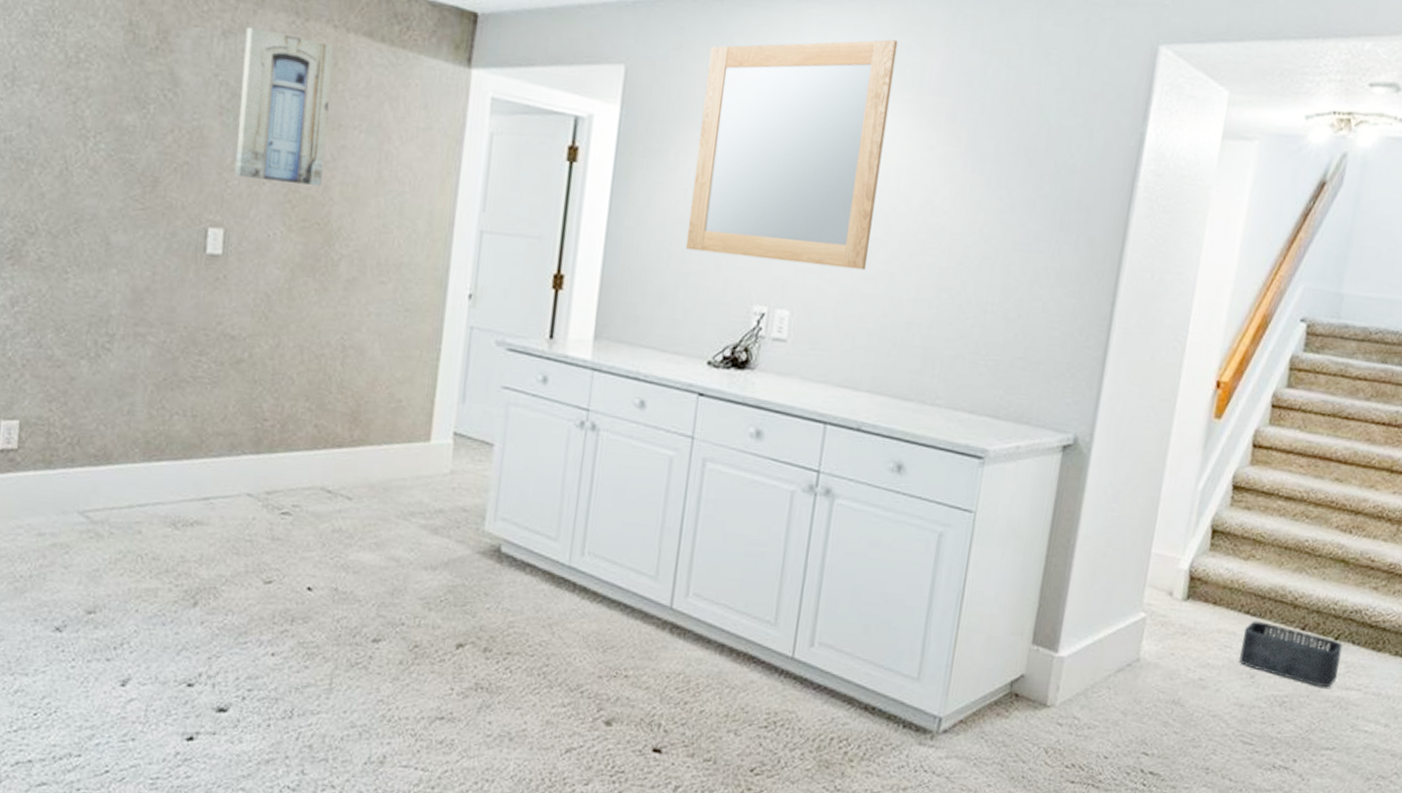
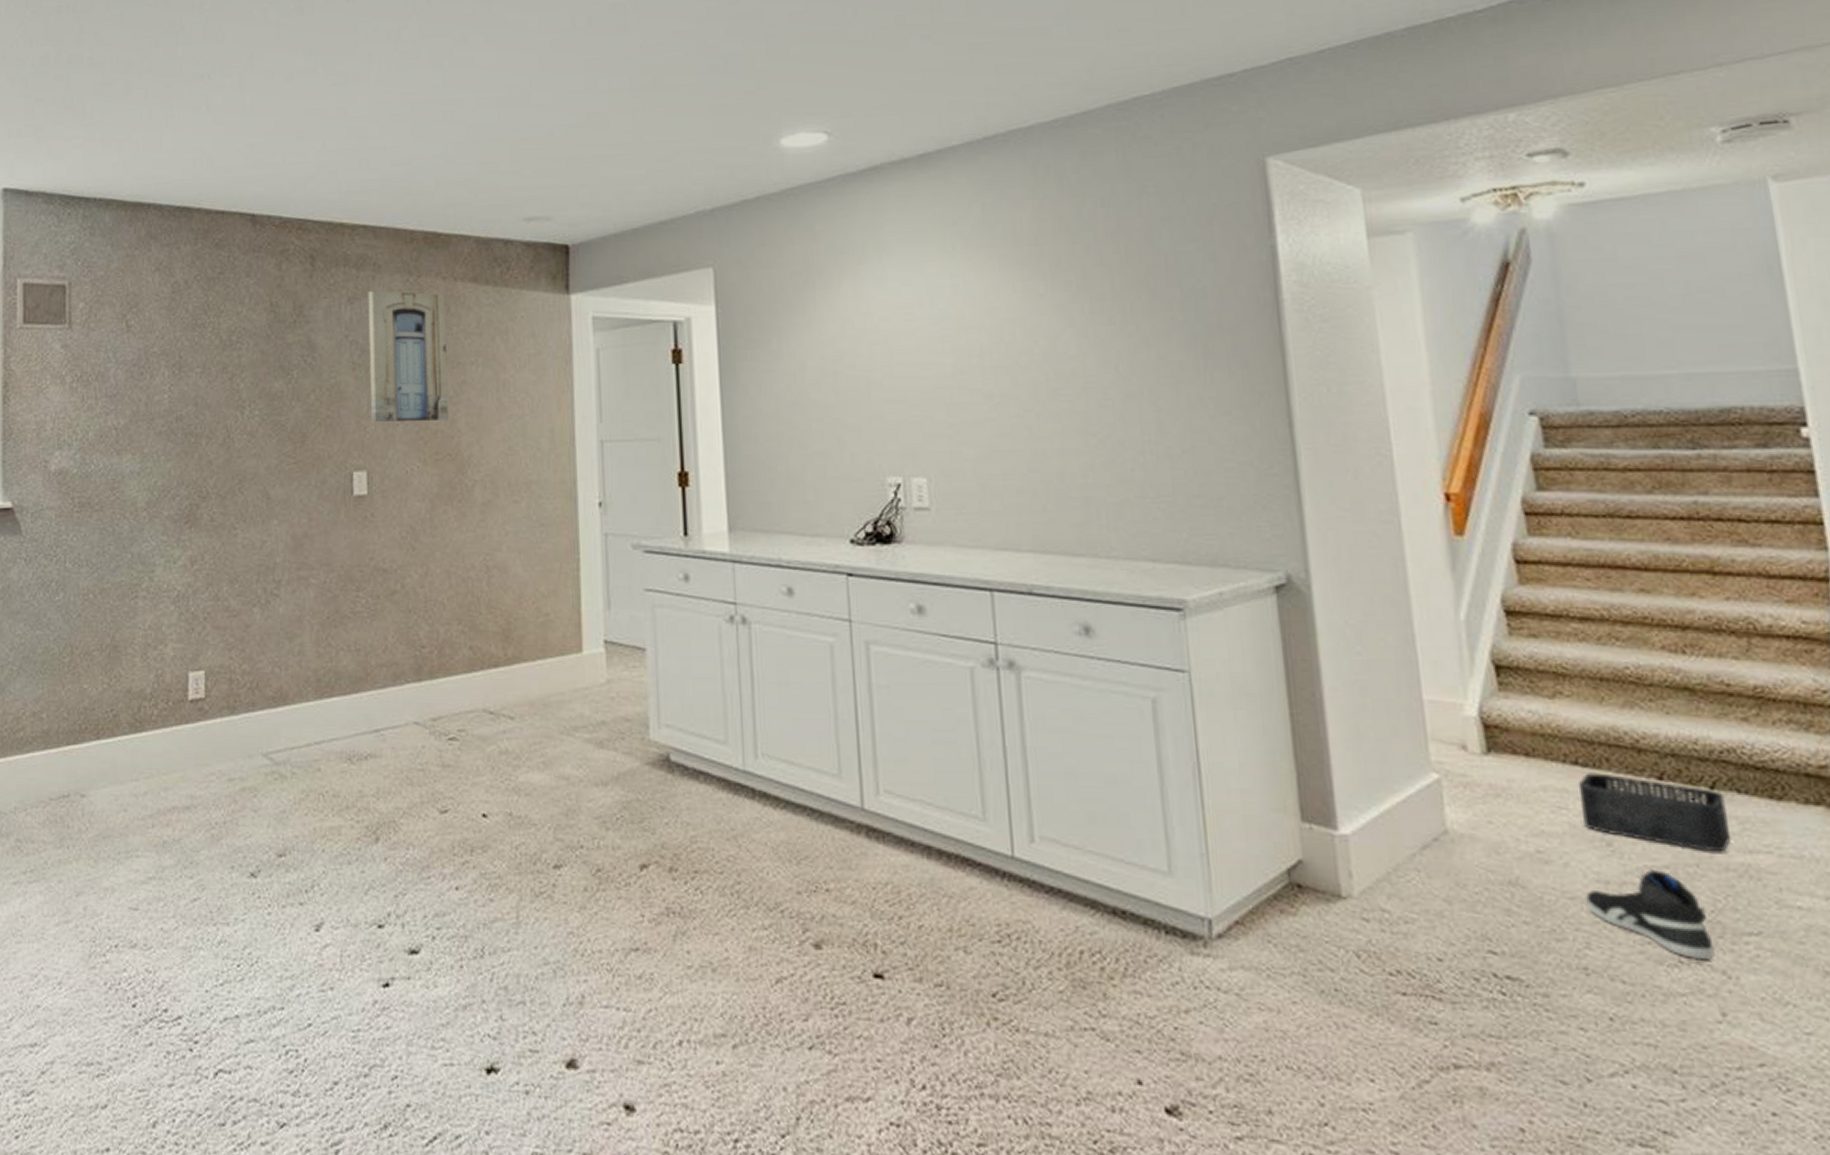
home mirror: present [685,39,898,270] -> none [793,201,1000,431]
sneaker: none [1222,698,1303,766] -> present [1584,870,1715,960]

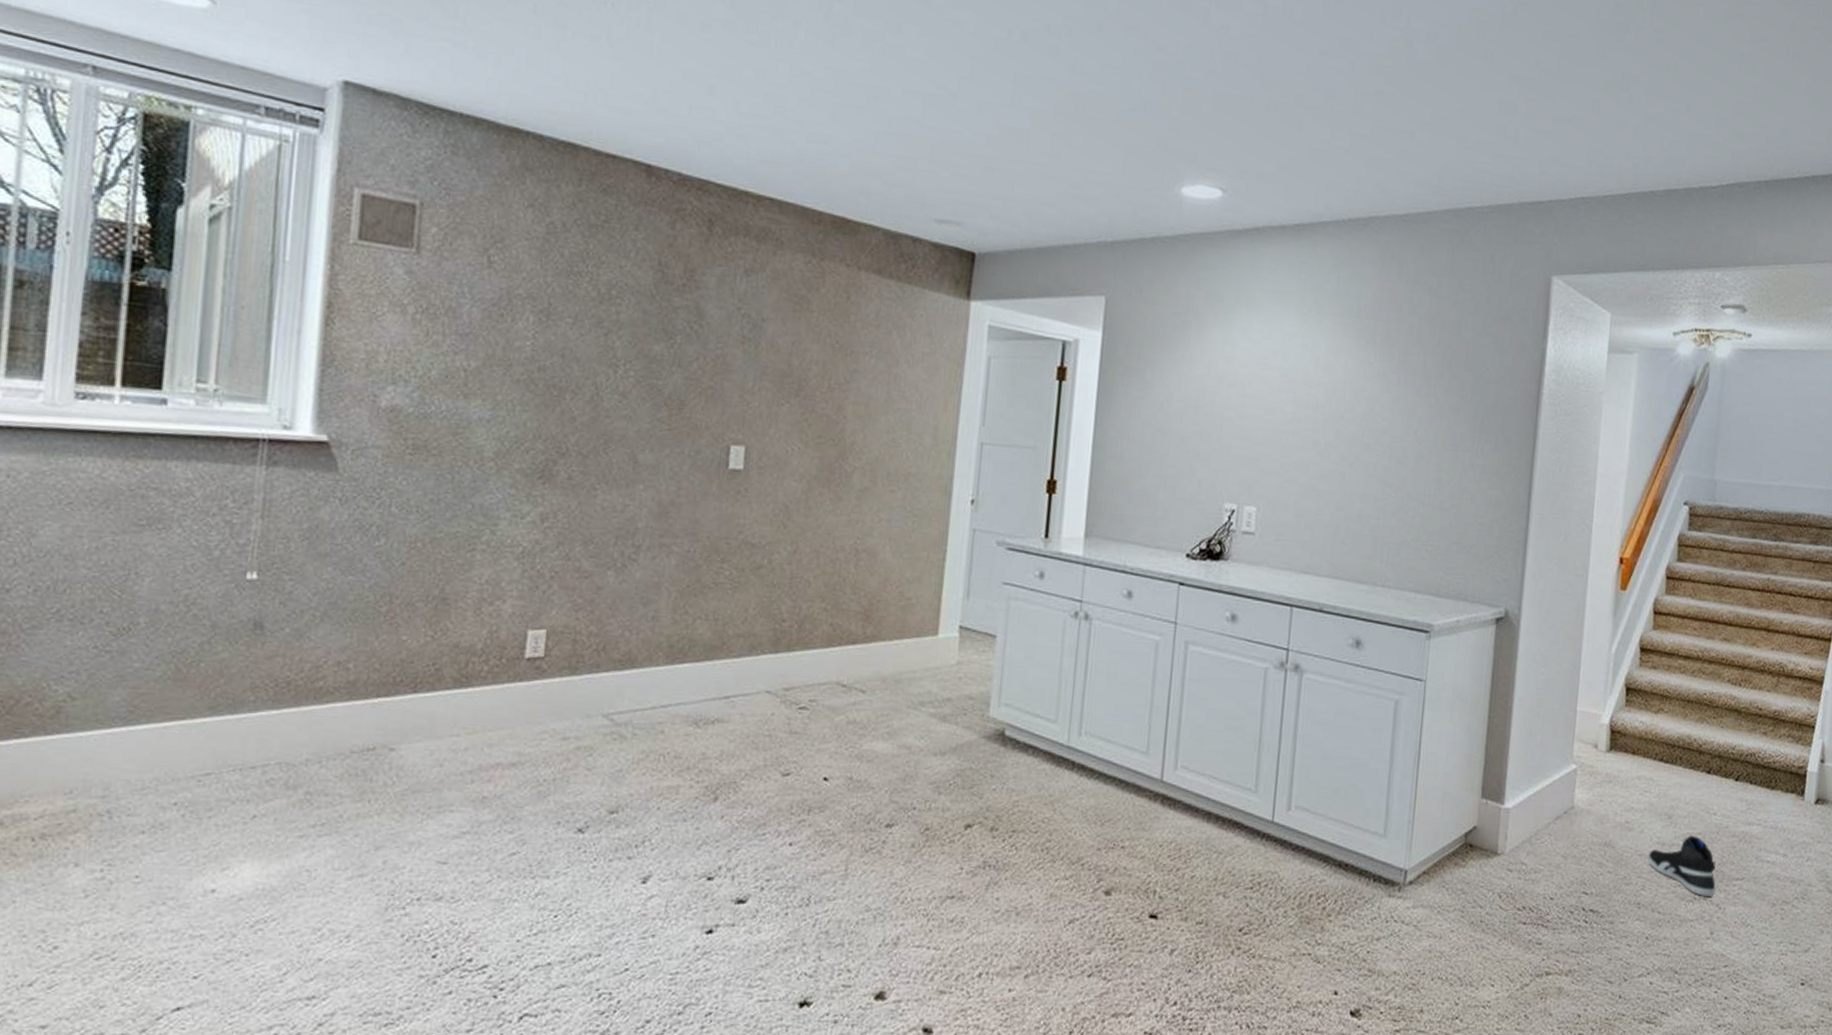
wall art: present [368,290,449,422] -> none [756,266,847,407]
storage bin: present [1577,773,1732,853] -> none [1658,767,1742,824]

